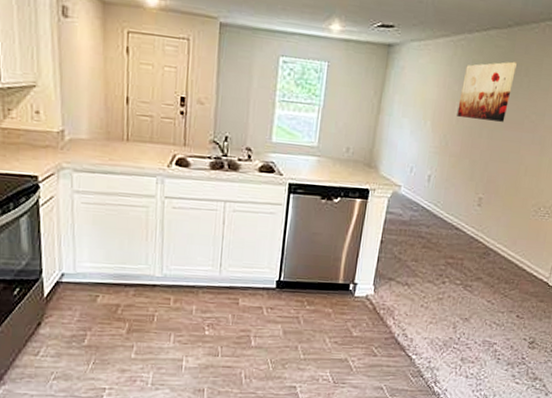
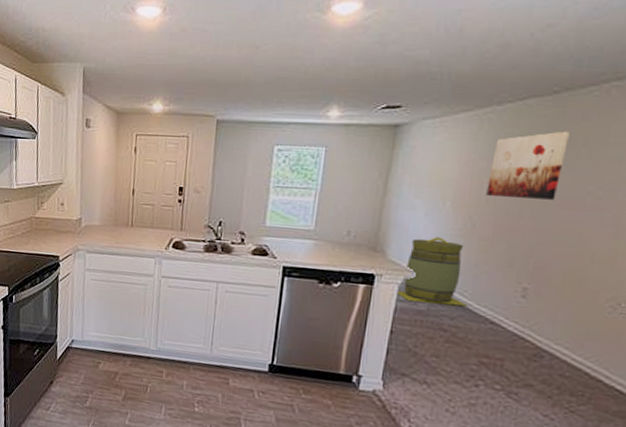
barrel: none [385,153,440,216] -> present [395,237,468,306]

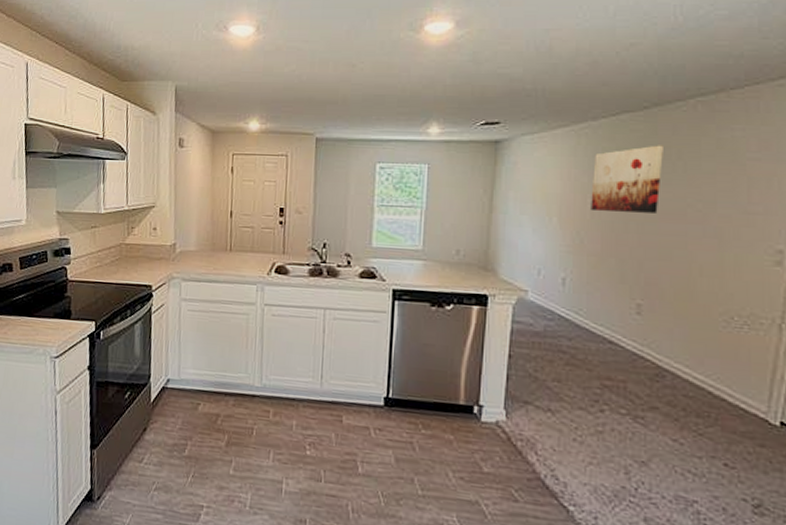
barrel: present [395,237,468,306] -> none [510,254,584,326]

